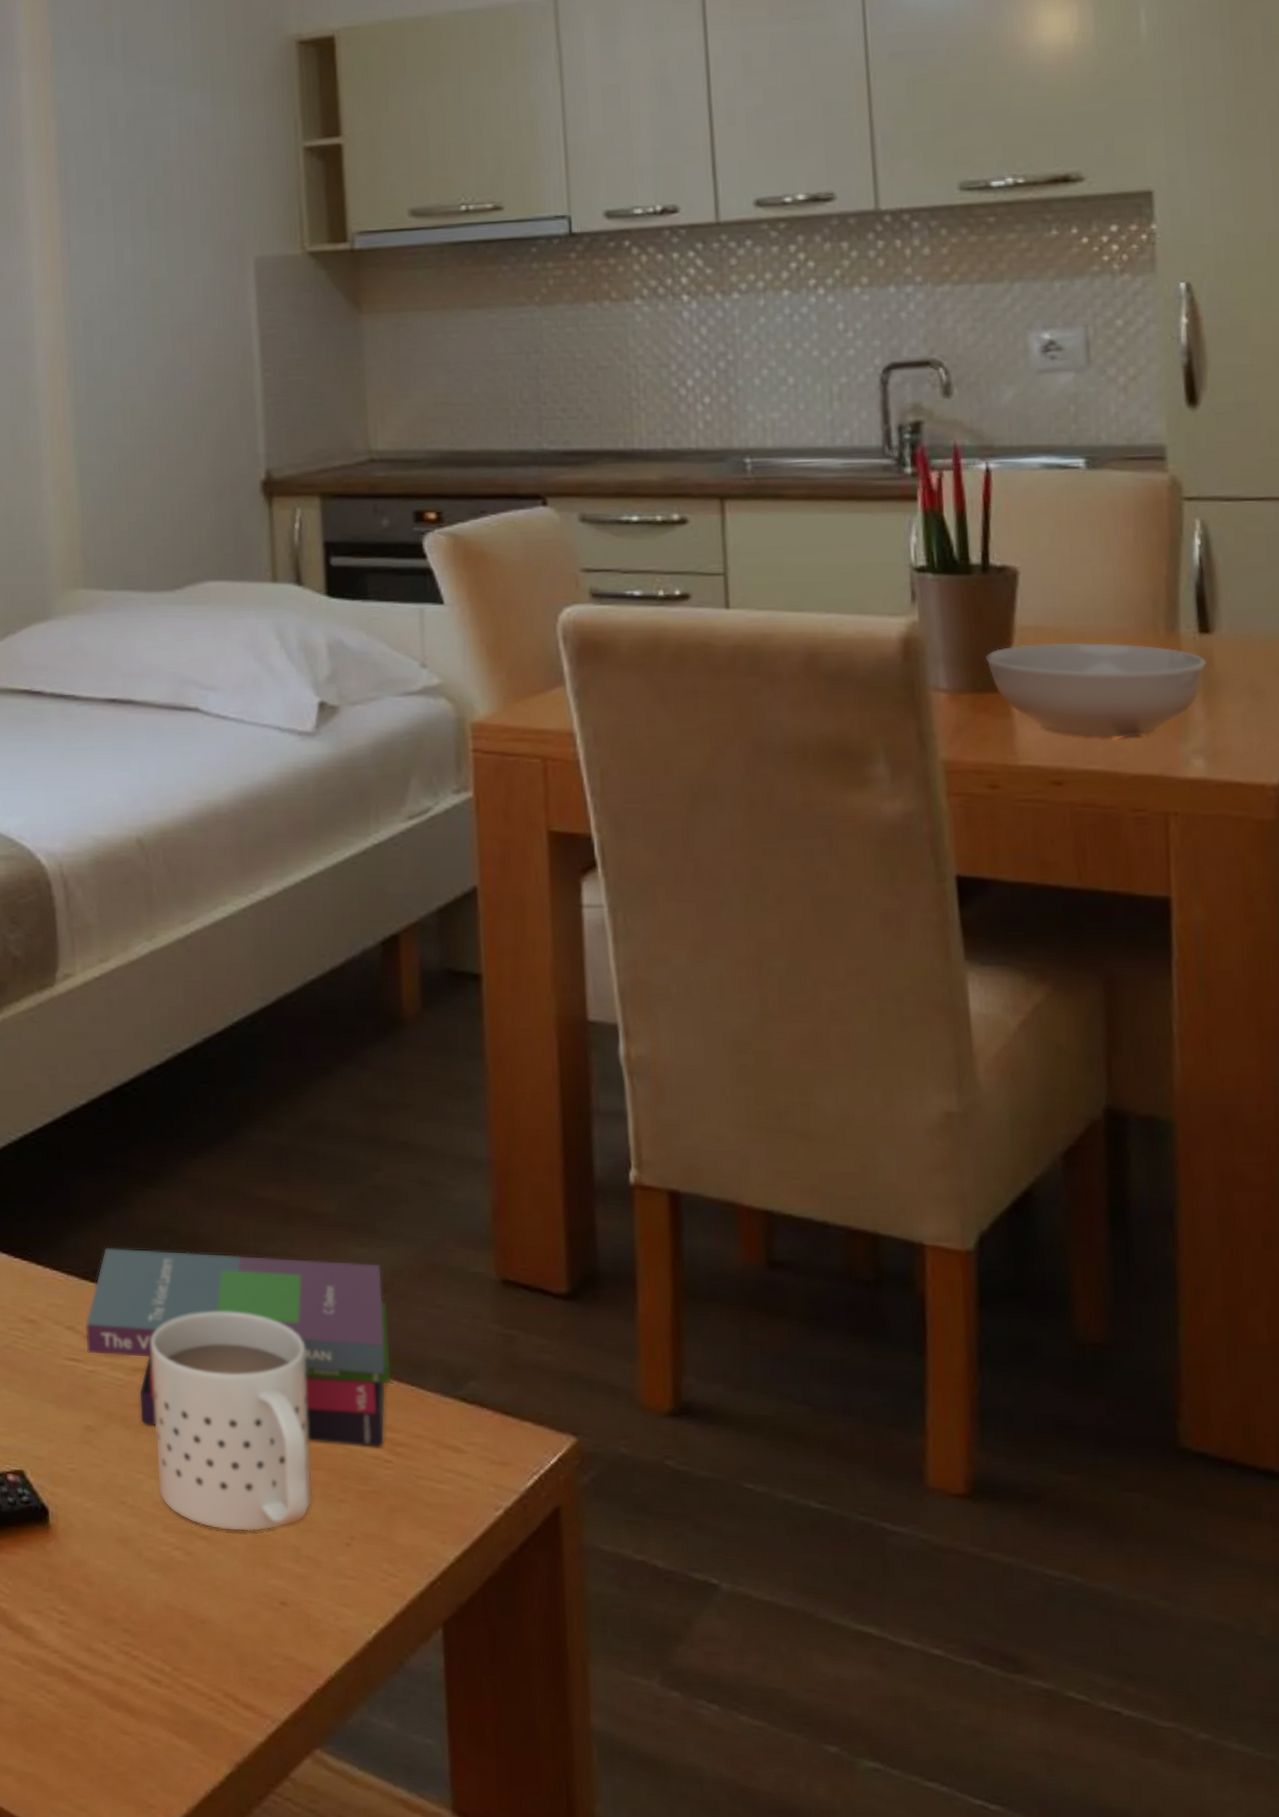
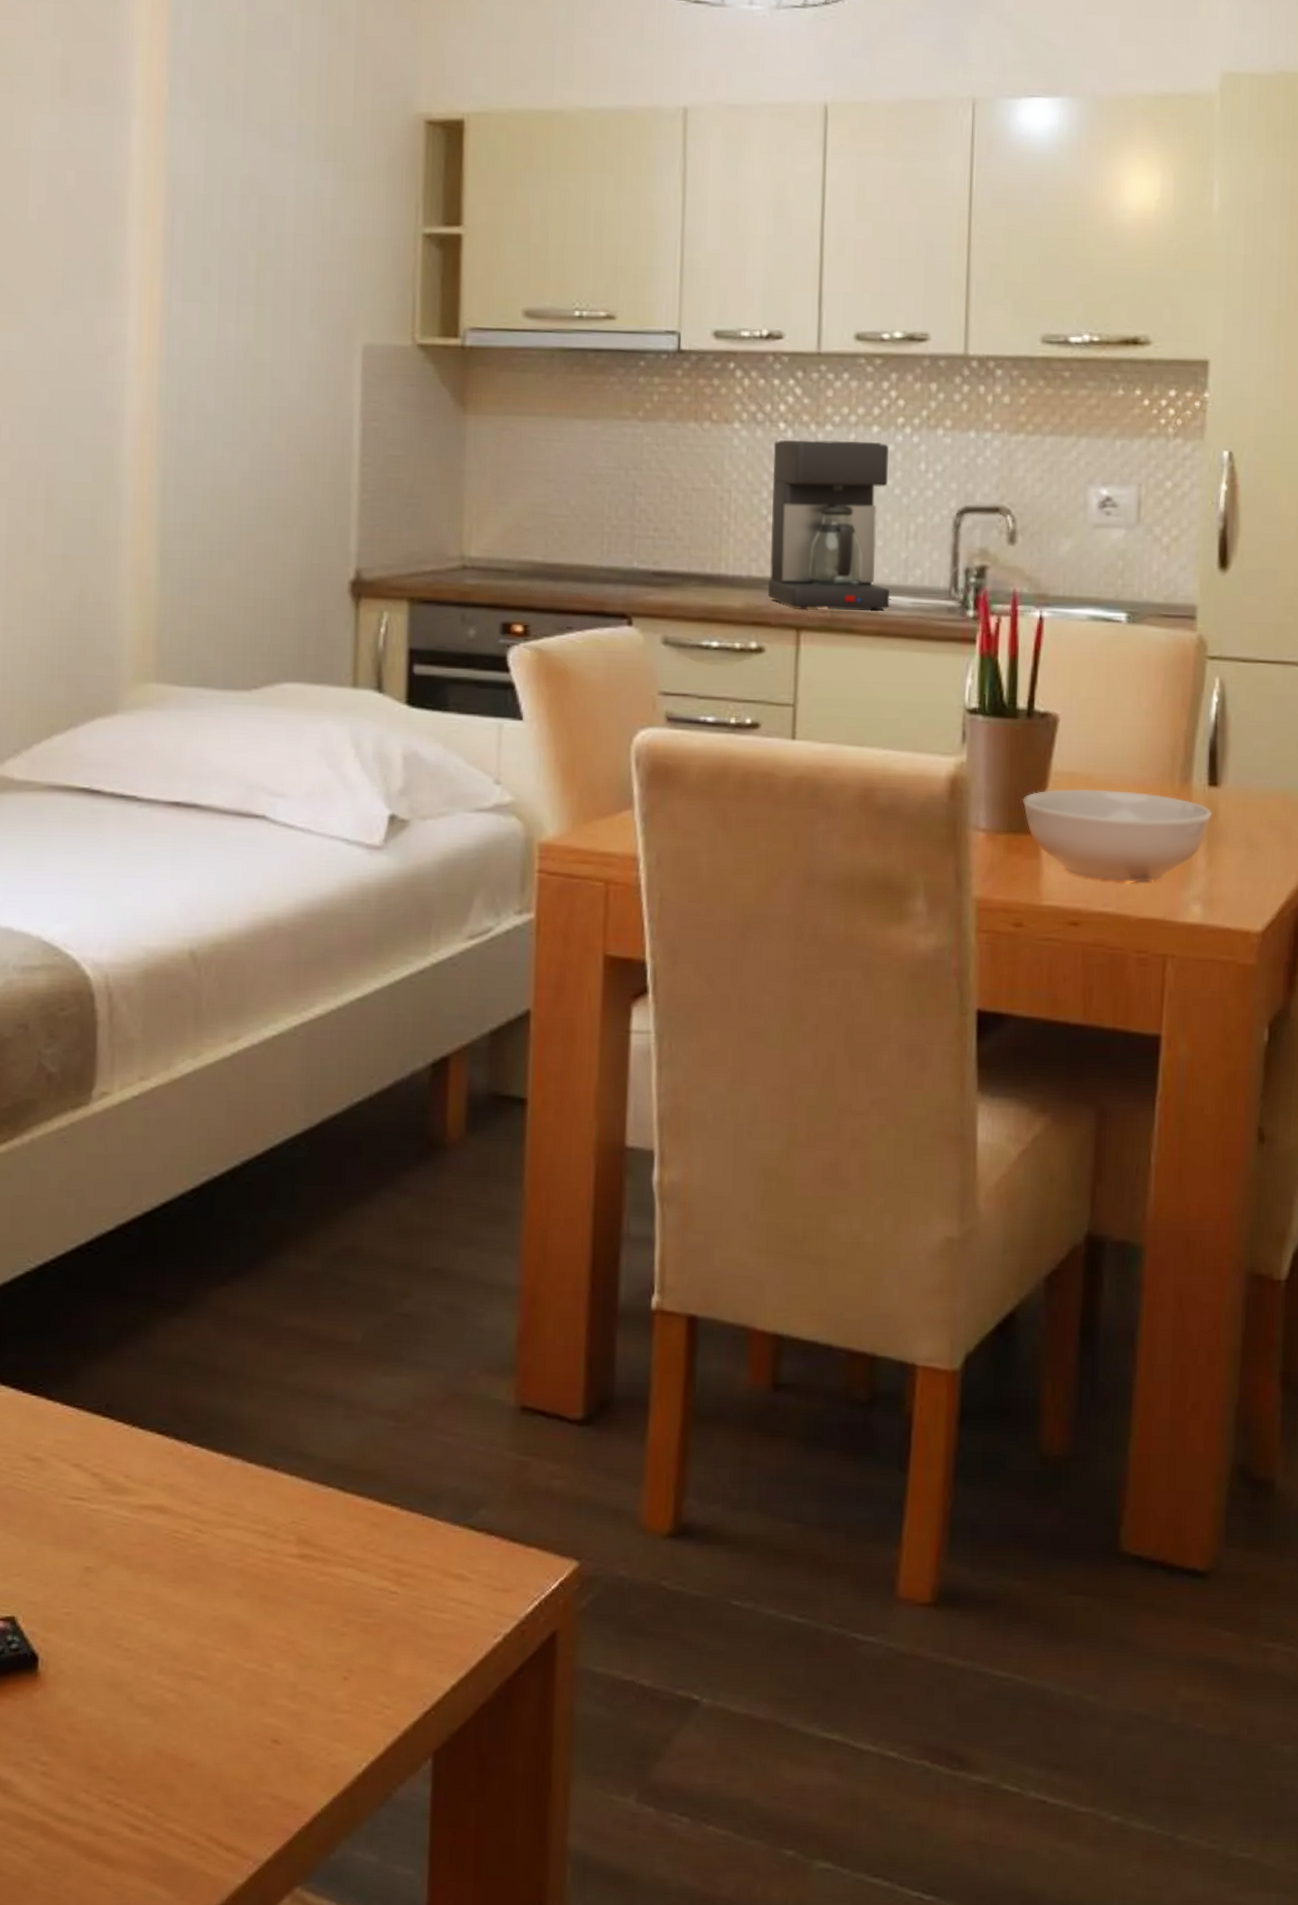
books: present [86,1247,392,1447] -> none [93,1380,405,1578]
mug: present [150,1311,312,1532] -> none [156,1444,320,1670]
coffee maker: none [678,306,819,477] -> present [767,440,890,610]

